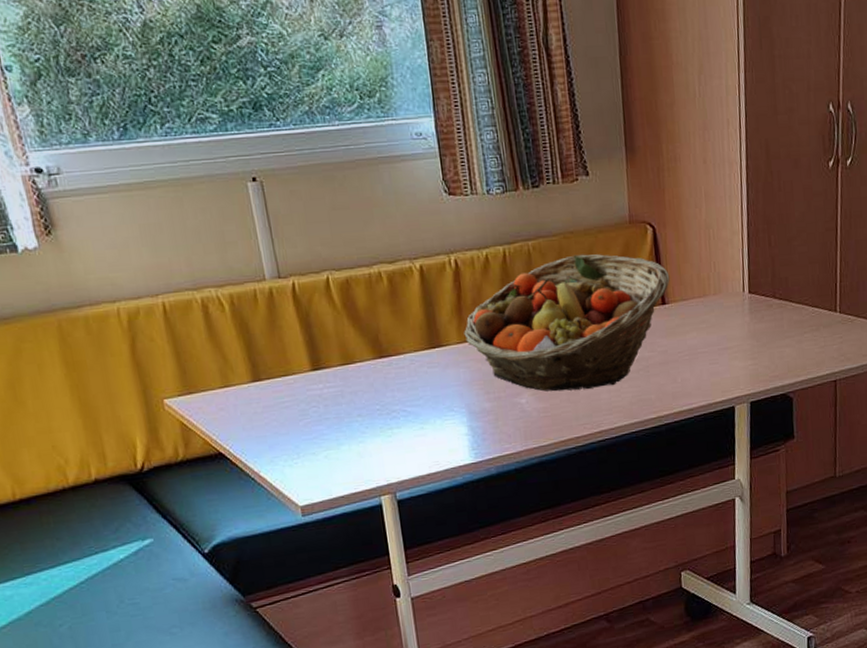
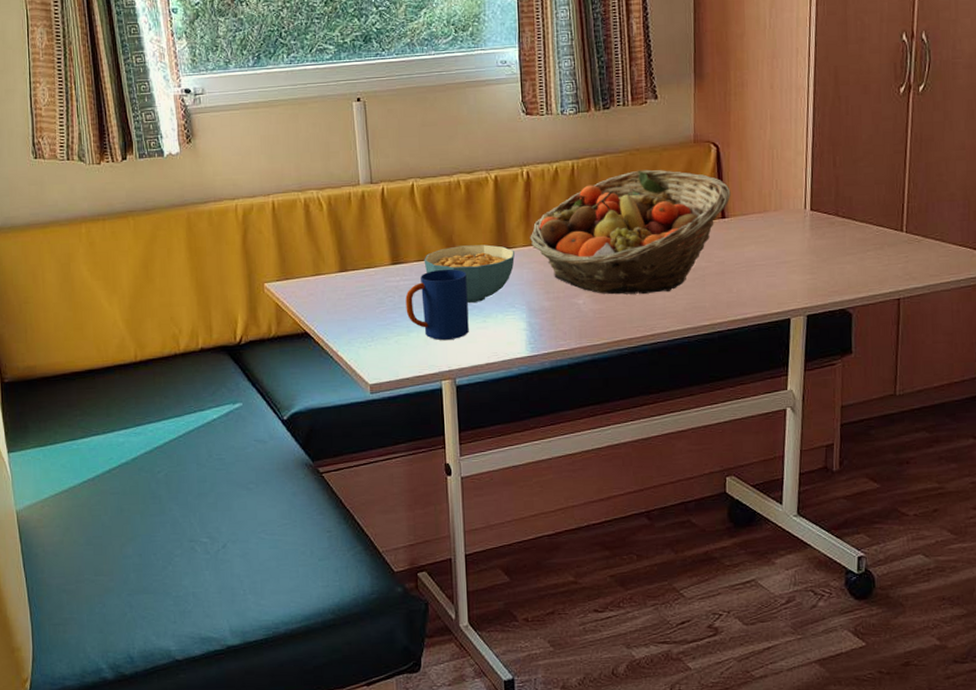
mug: none [331,372,406,452] -> present [405,269,469,340]
cereal bowl: none [348,343,449,409] -> present [424,244,515,303]

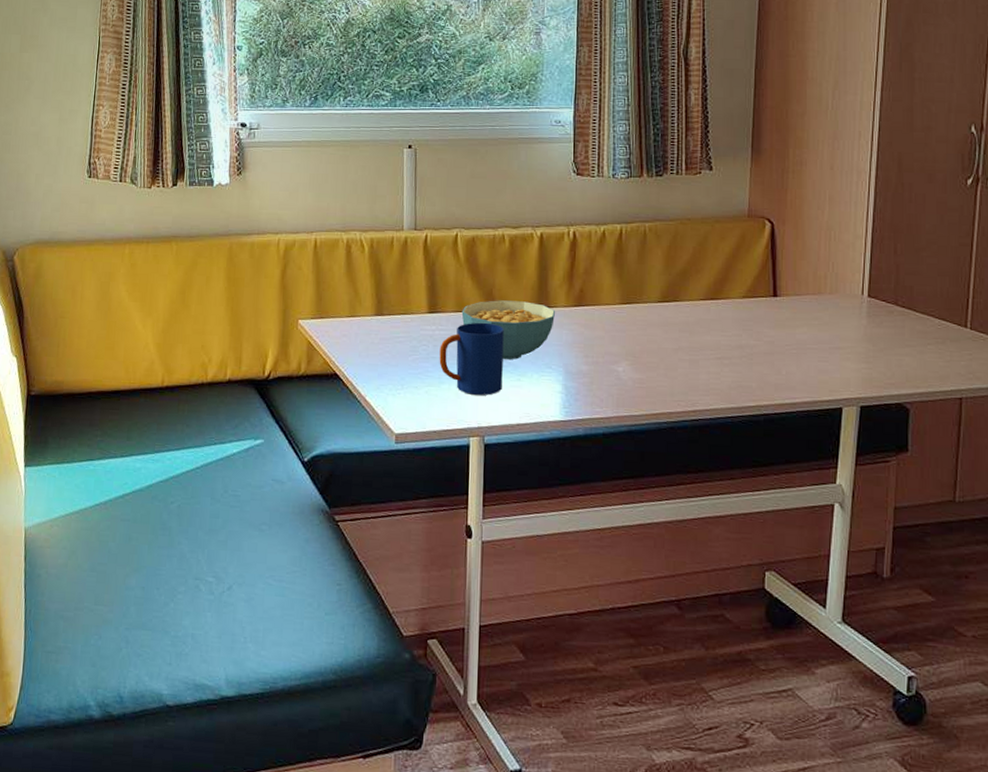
fruit basket: present [530,169,731,295] -> none [572,240,784,367]

